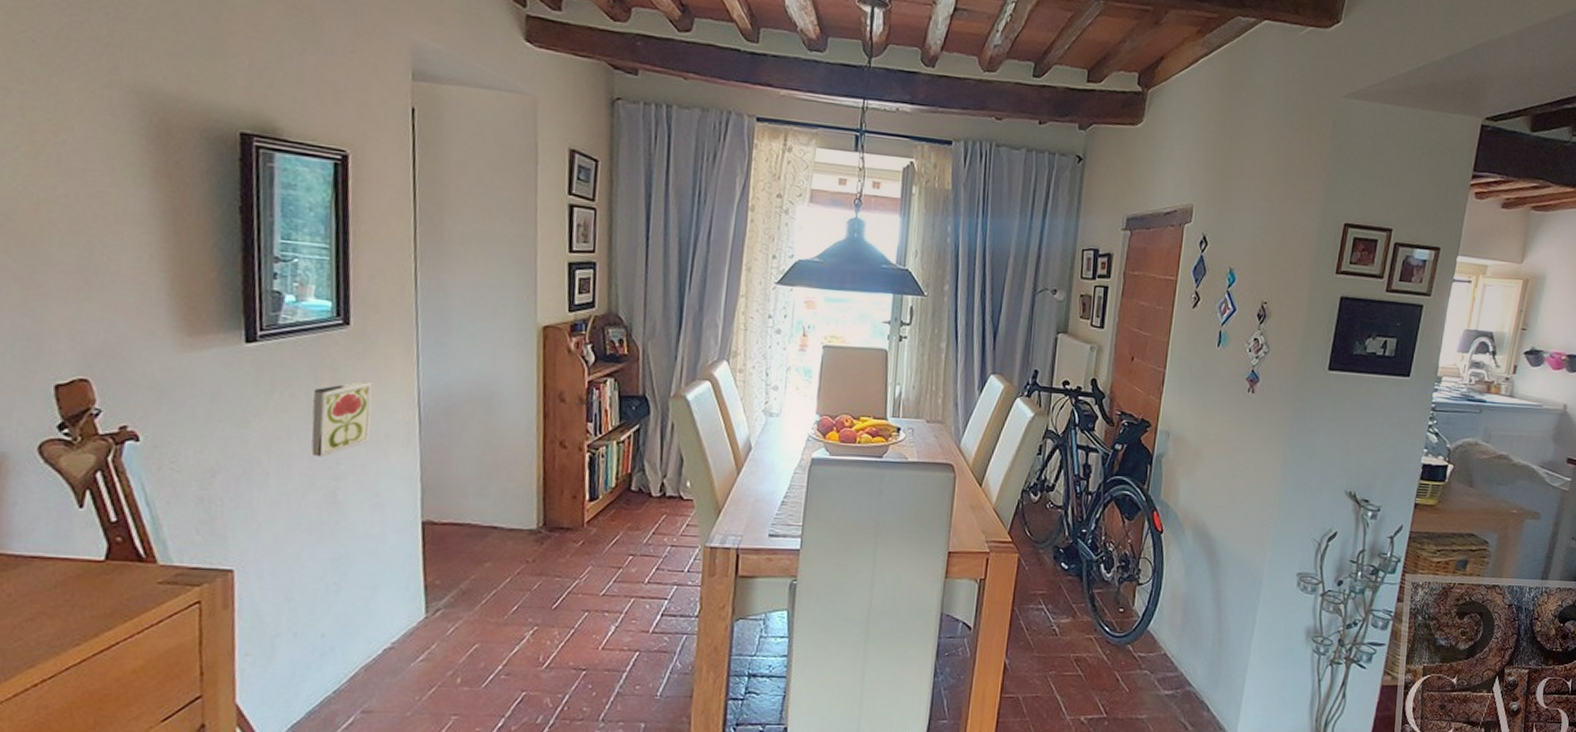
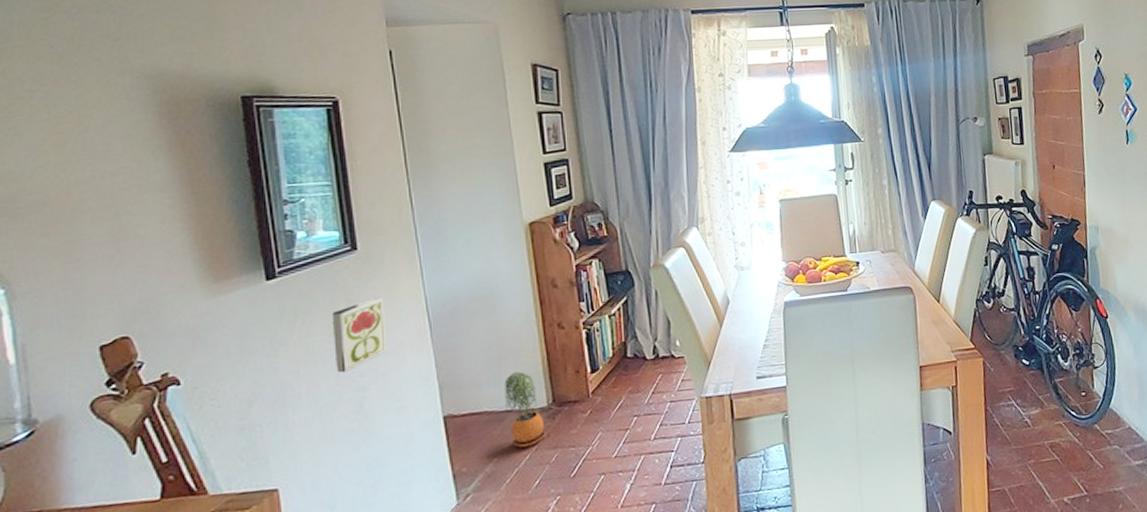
potted plant: none [491,486,531,569] -> present [504,371,546,448]

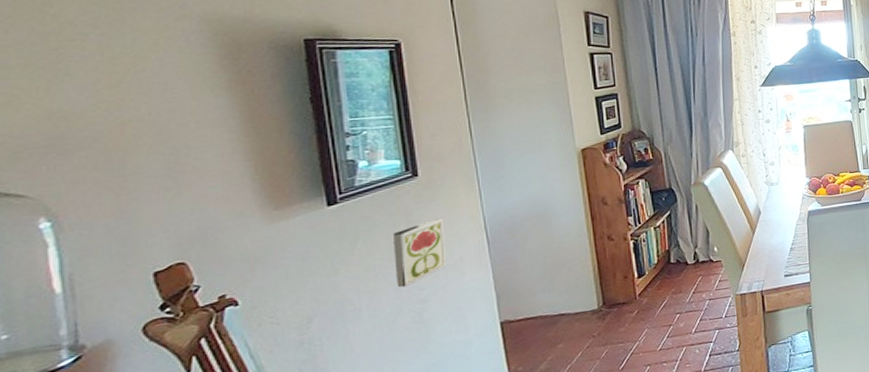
potted plant: present [504,371,546,448] -> none [558,279,596,346]

